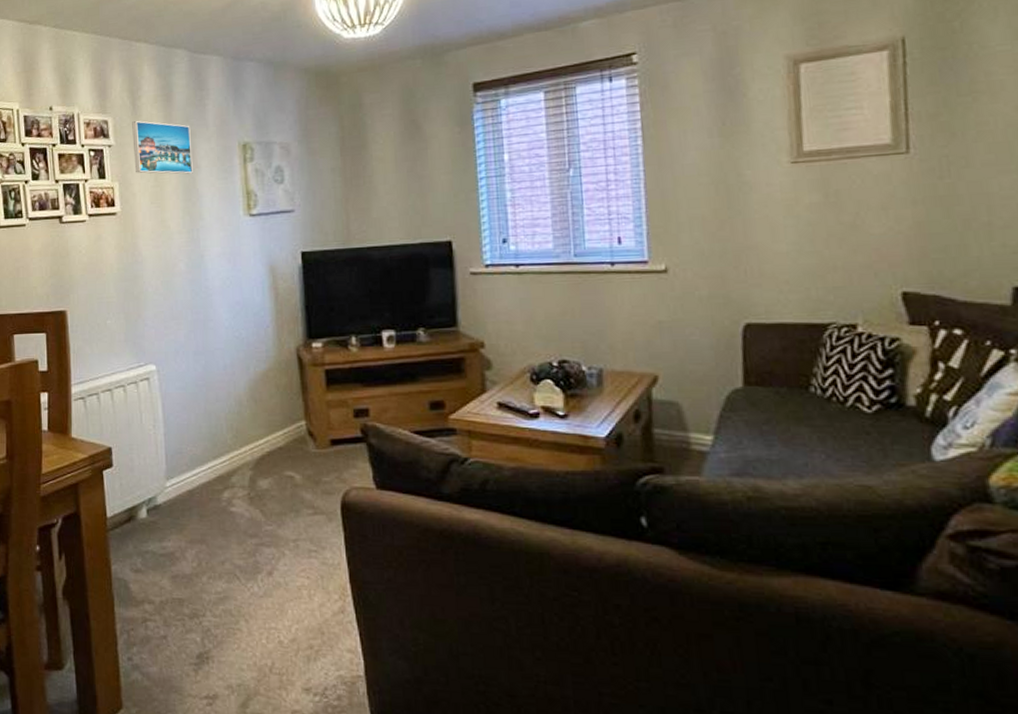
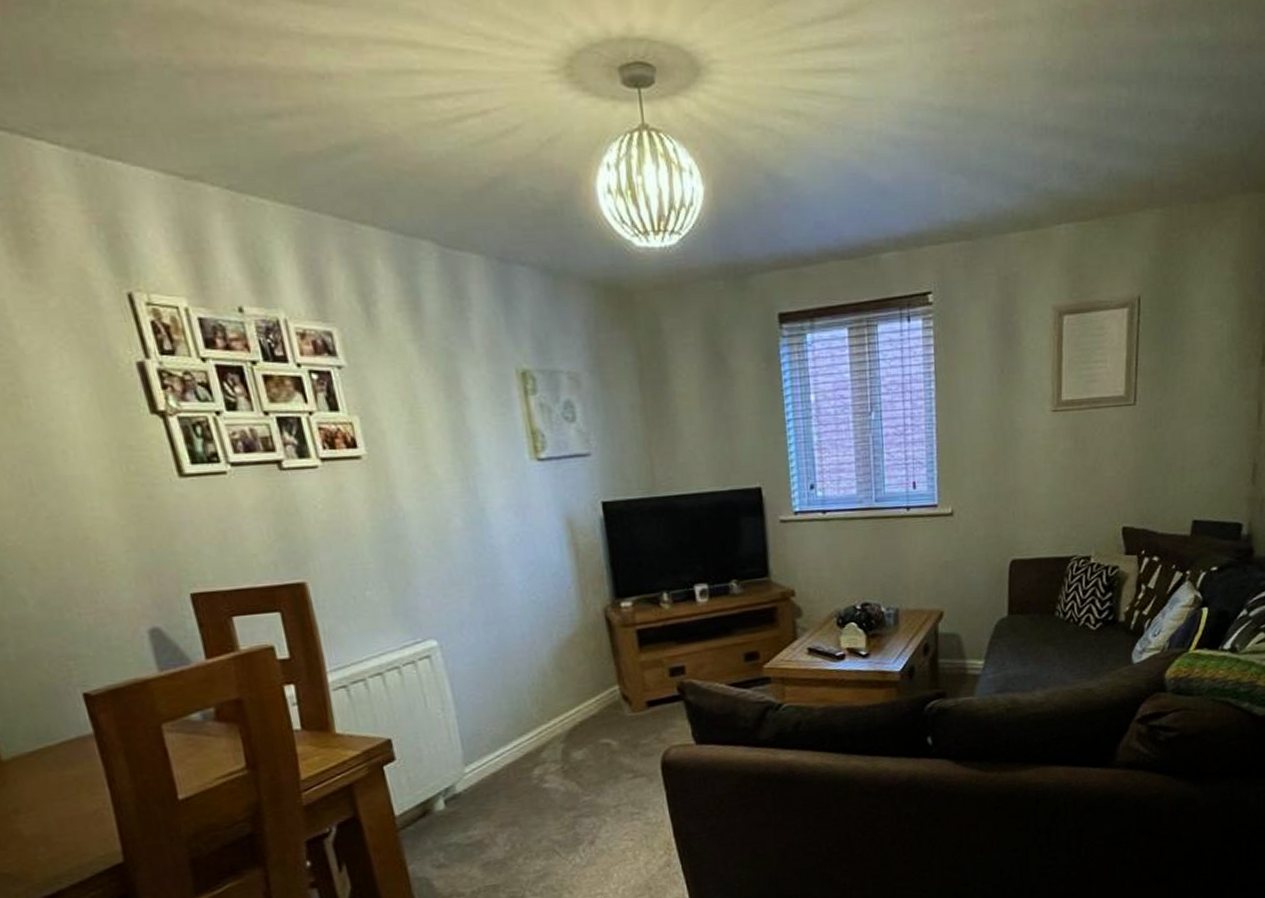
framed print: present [132,121,193,175] -> none [368,335,461,408]

